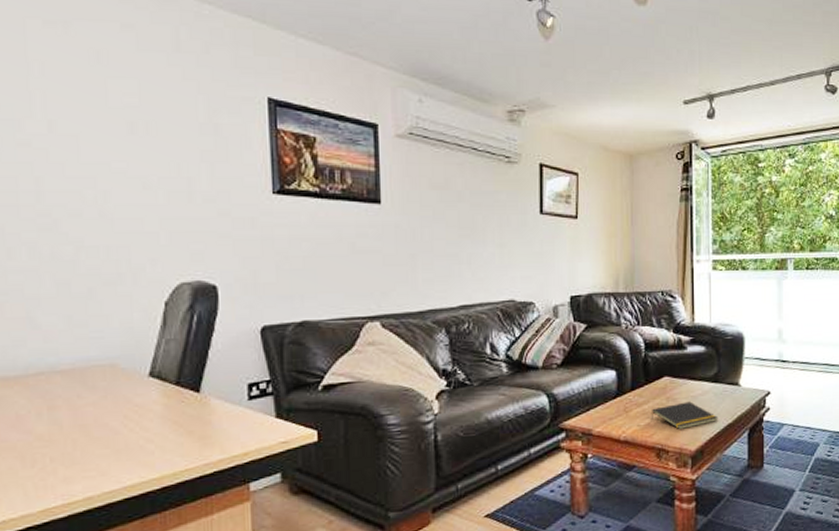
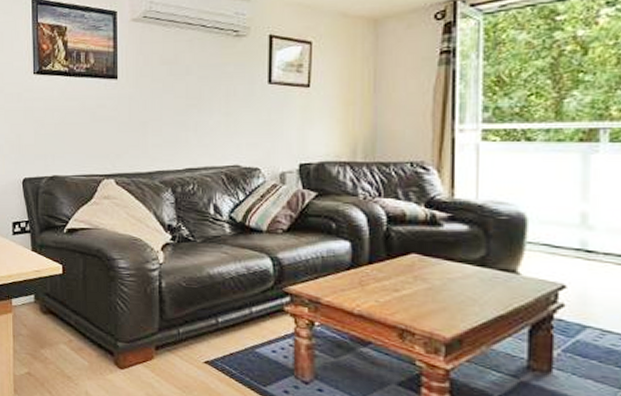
notepad: present [651,401,719,430] -> none [392,283,485,314]

